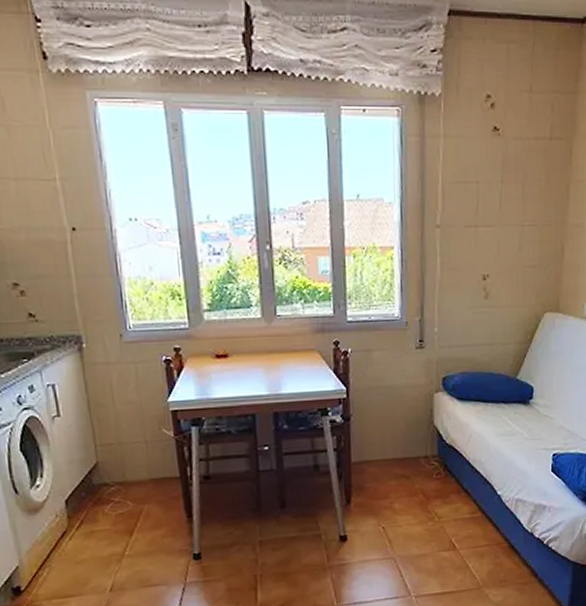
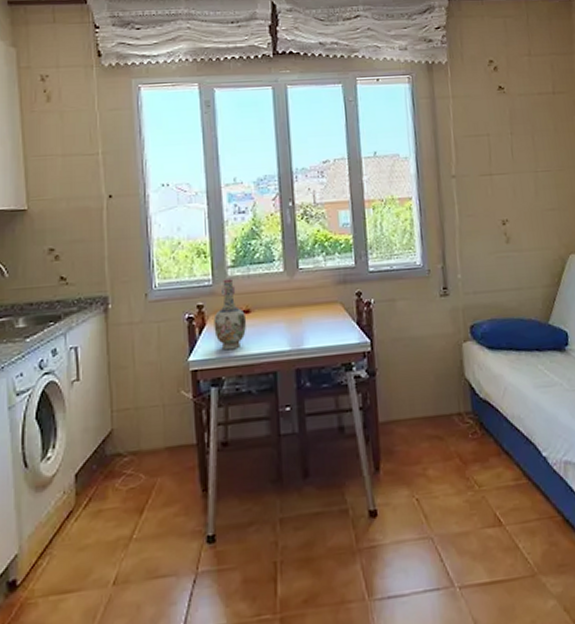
vase: none [191,321,224,393] -> present [213,277,246,350]

